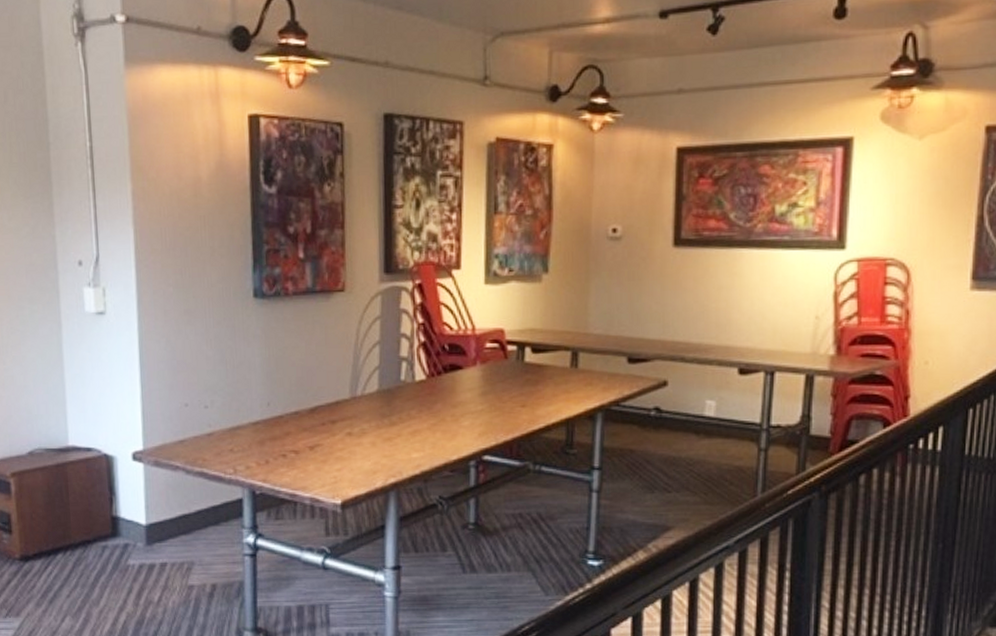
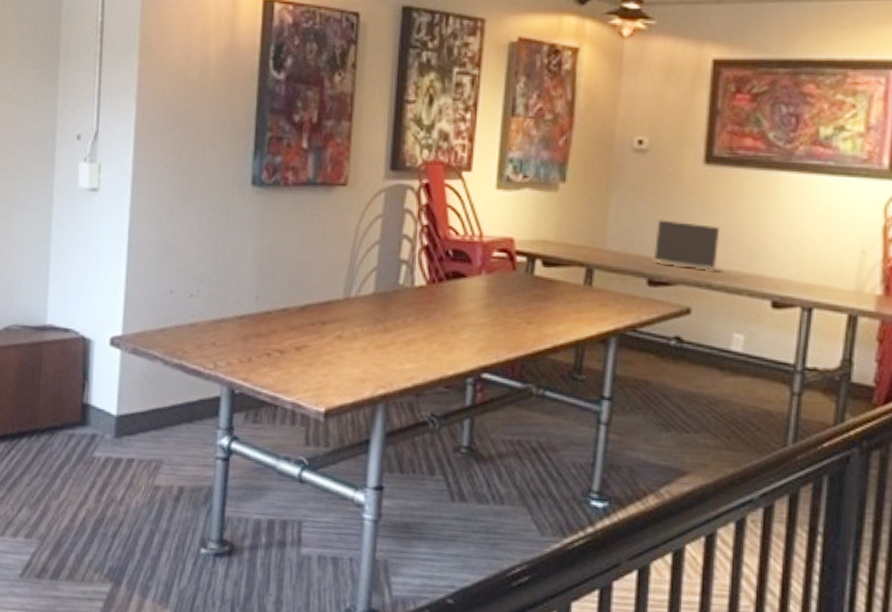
laptop: none [632,301,694,347] -> present [654,219,722,273]

